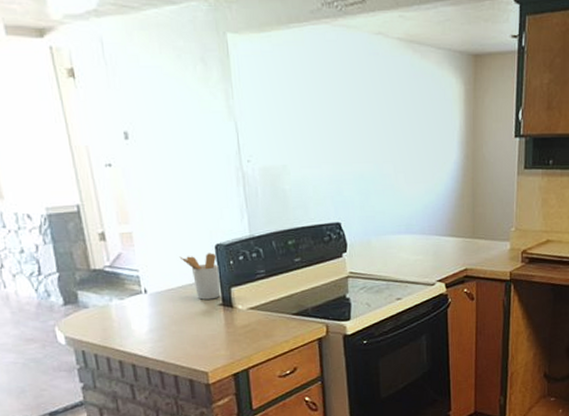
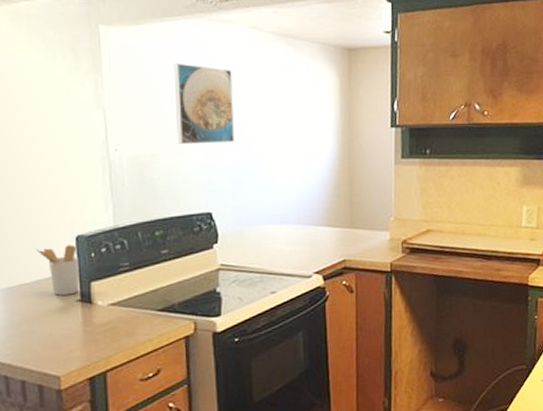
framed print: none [301,72,361,155] -> present [173,63,234,144]

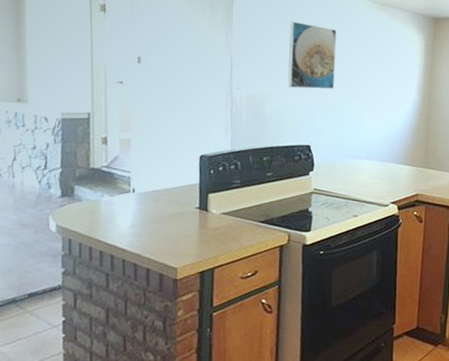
utensil holder: present [36,245,80,296] -> none [167,162,201,203]

